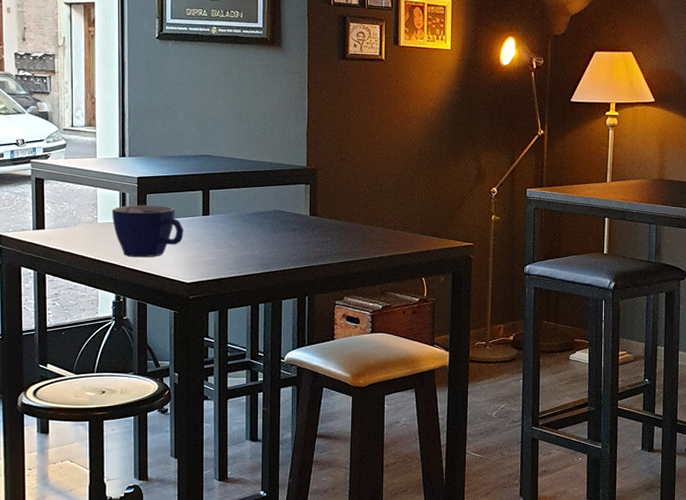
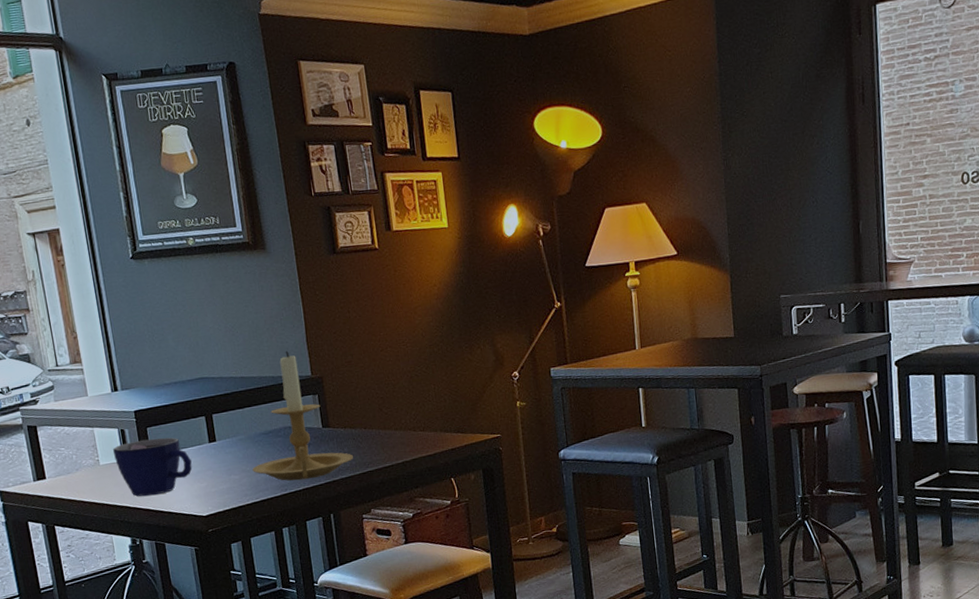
candle holder: none [239,141,334,262] -> present [252,350,353,481]

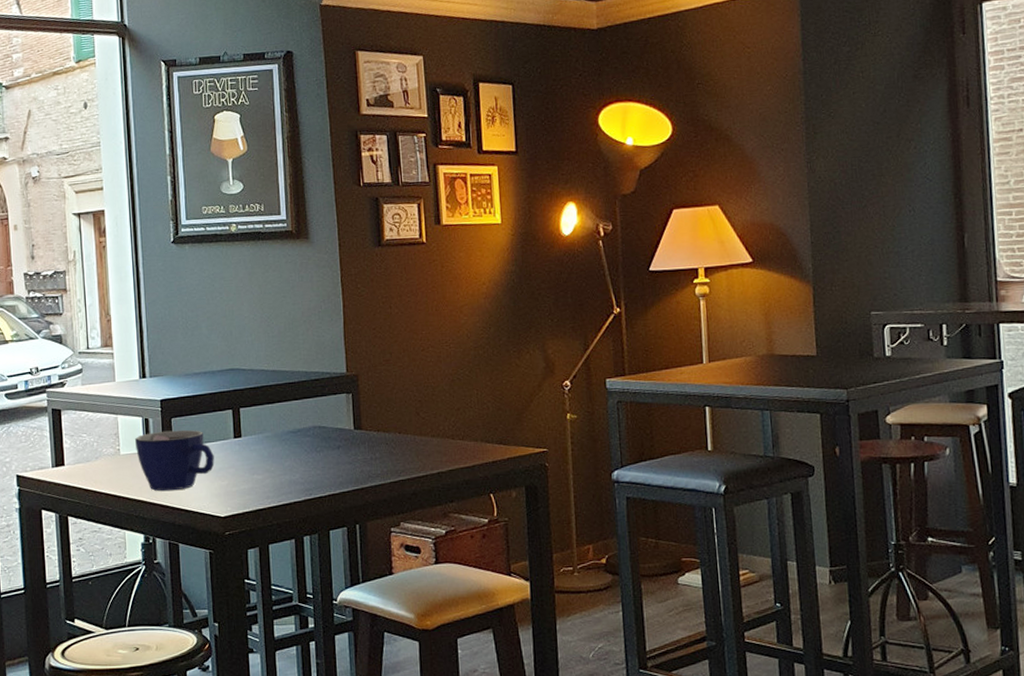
candle holder: present [252,350,353,481] -> none [277,345,385,485]

